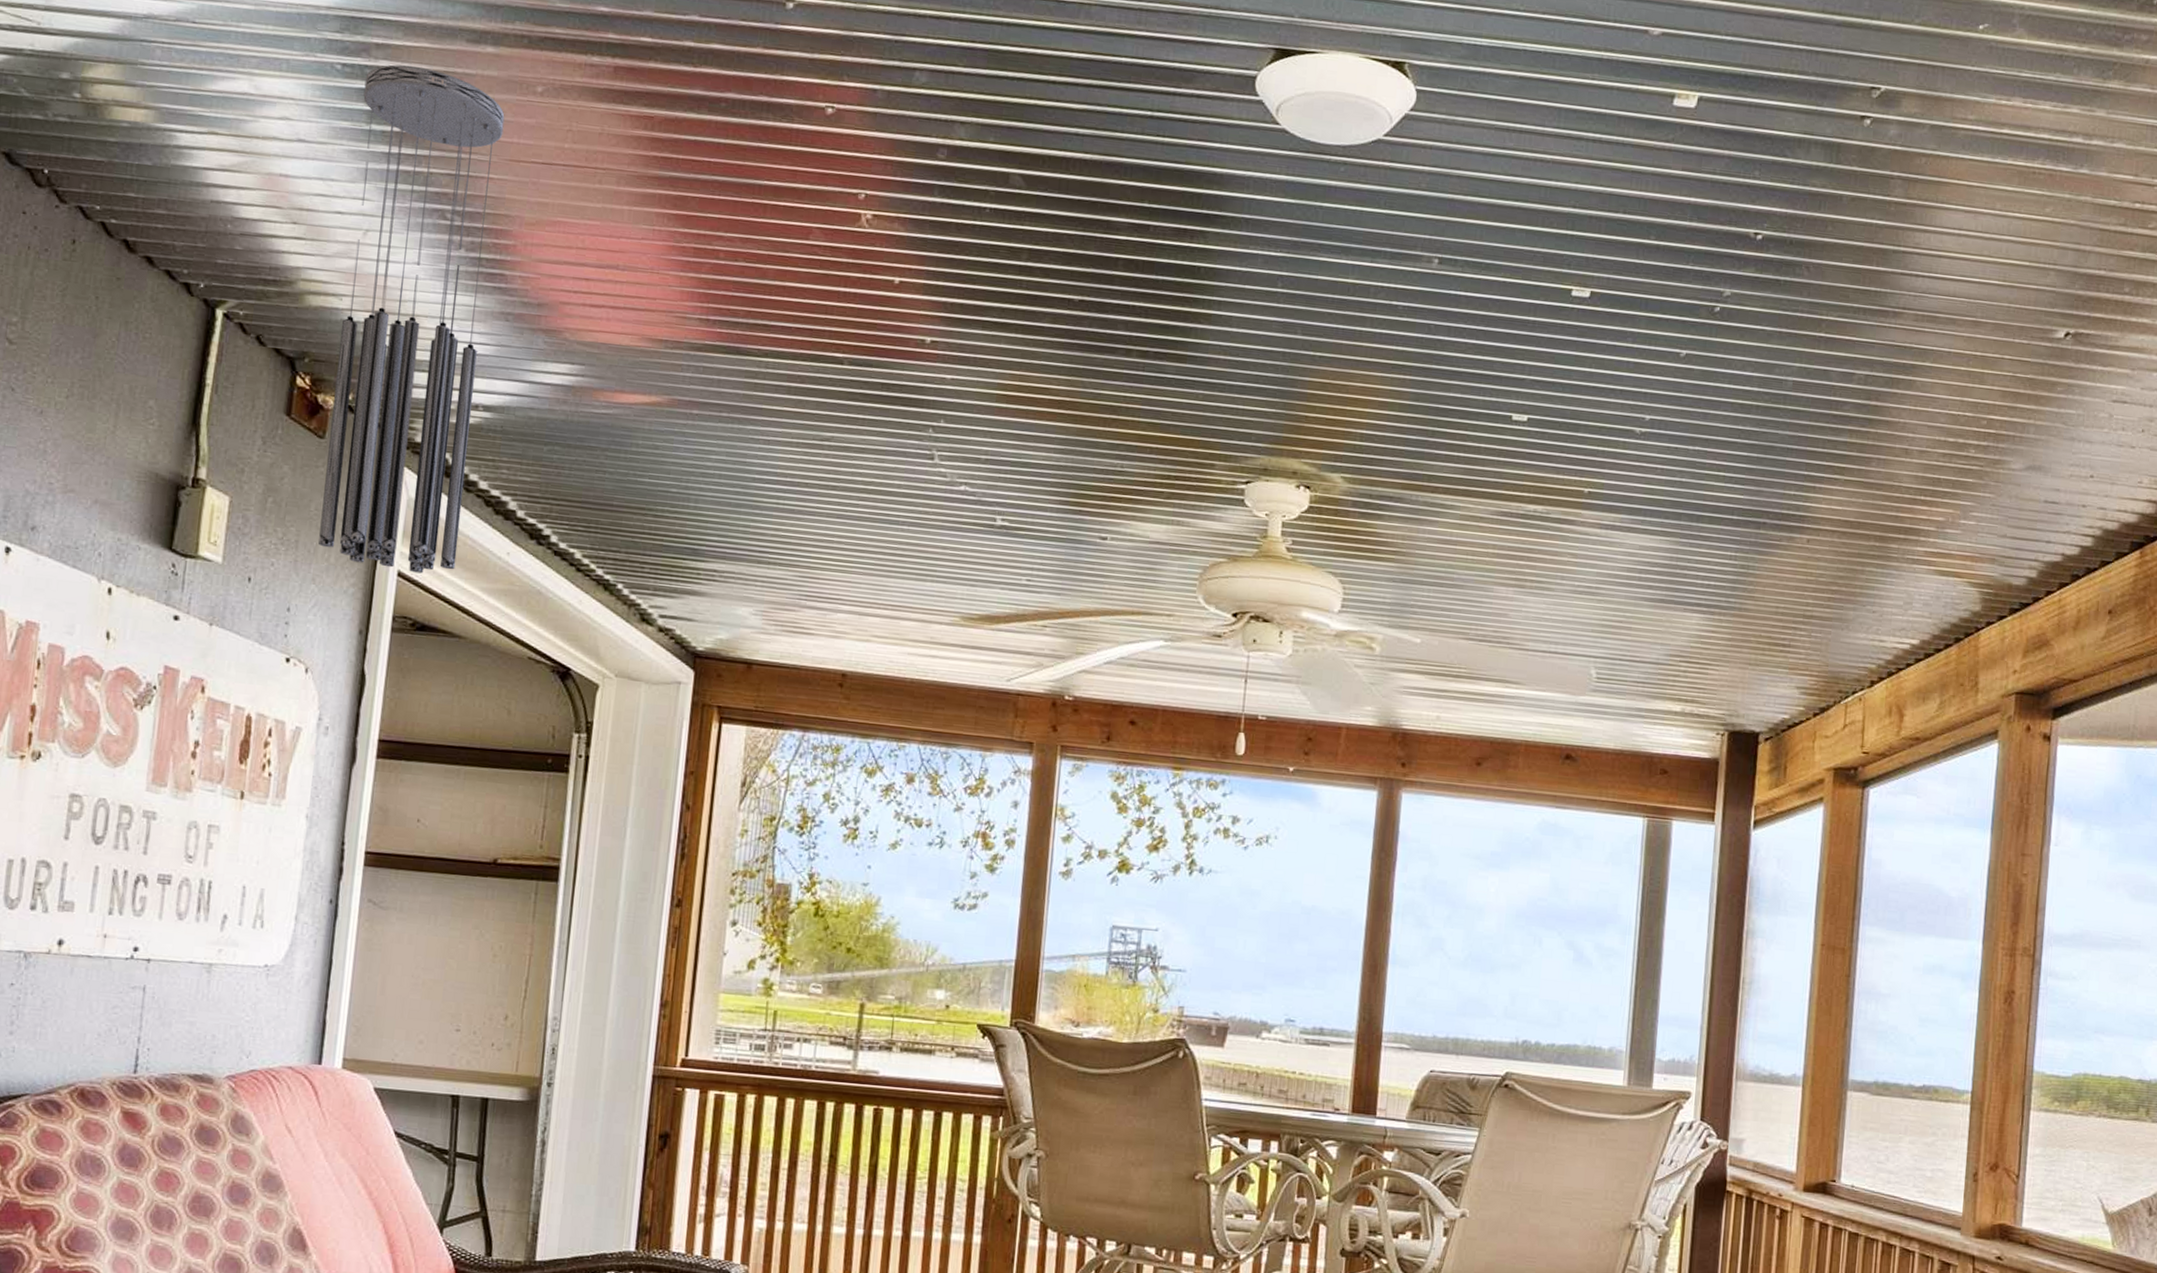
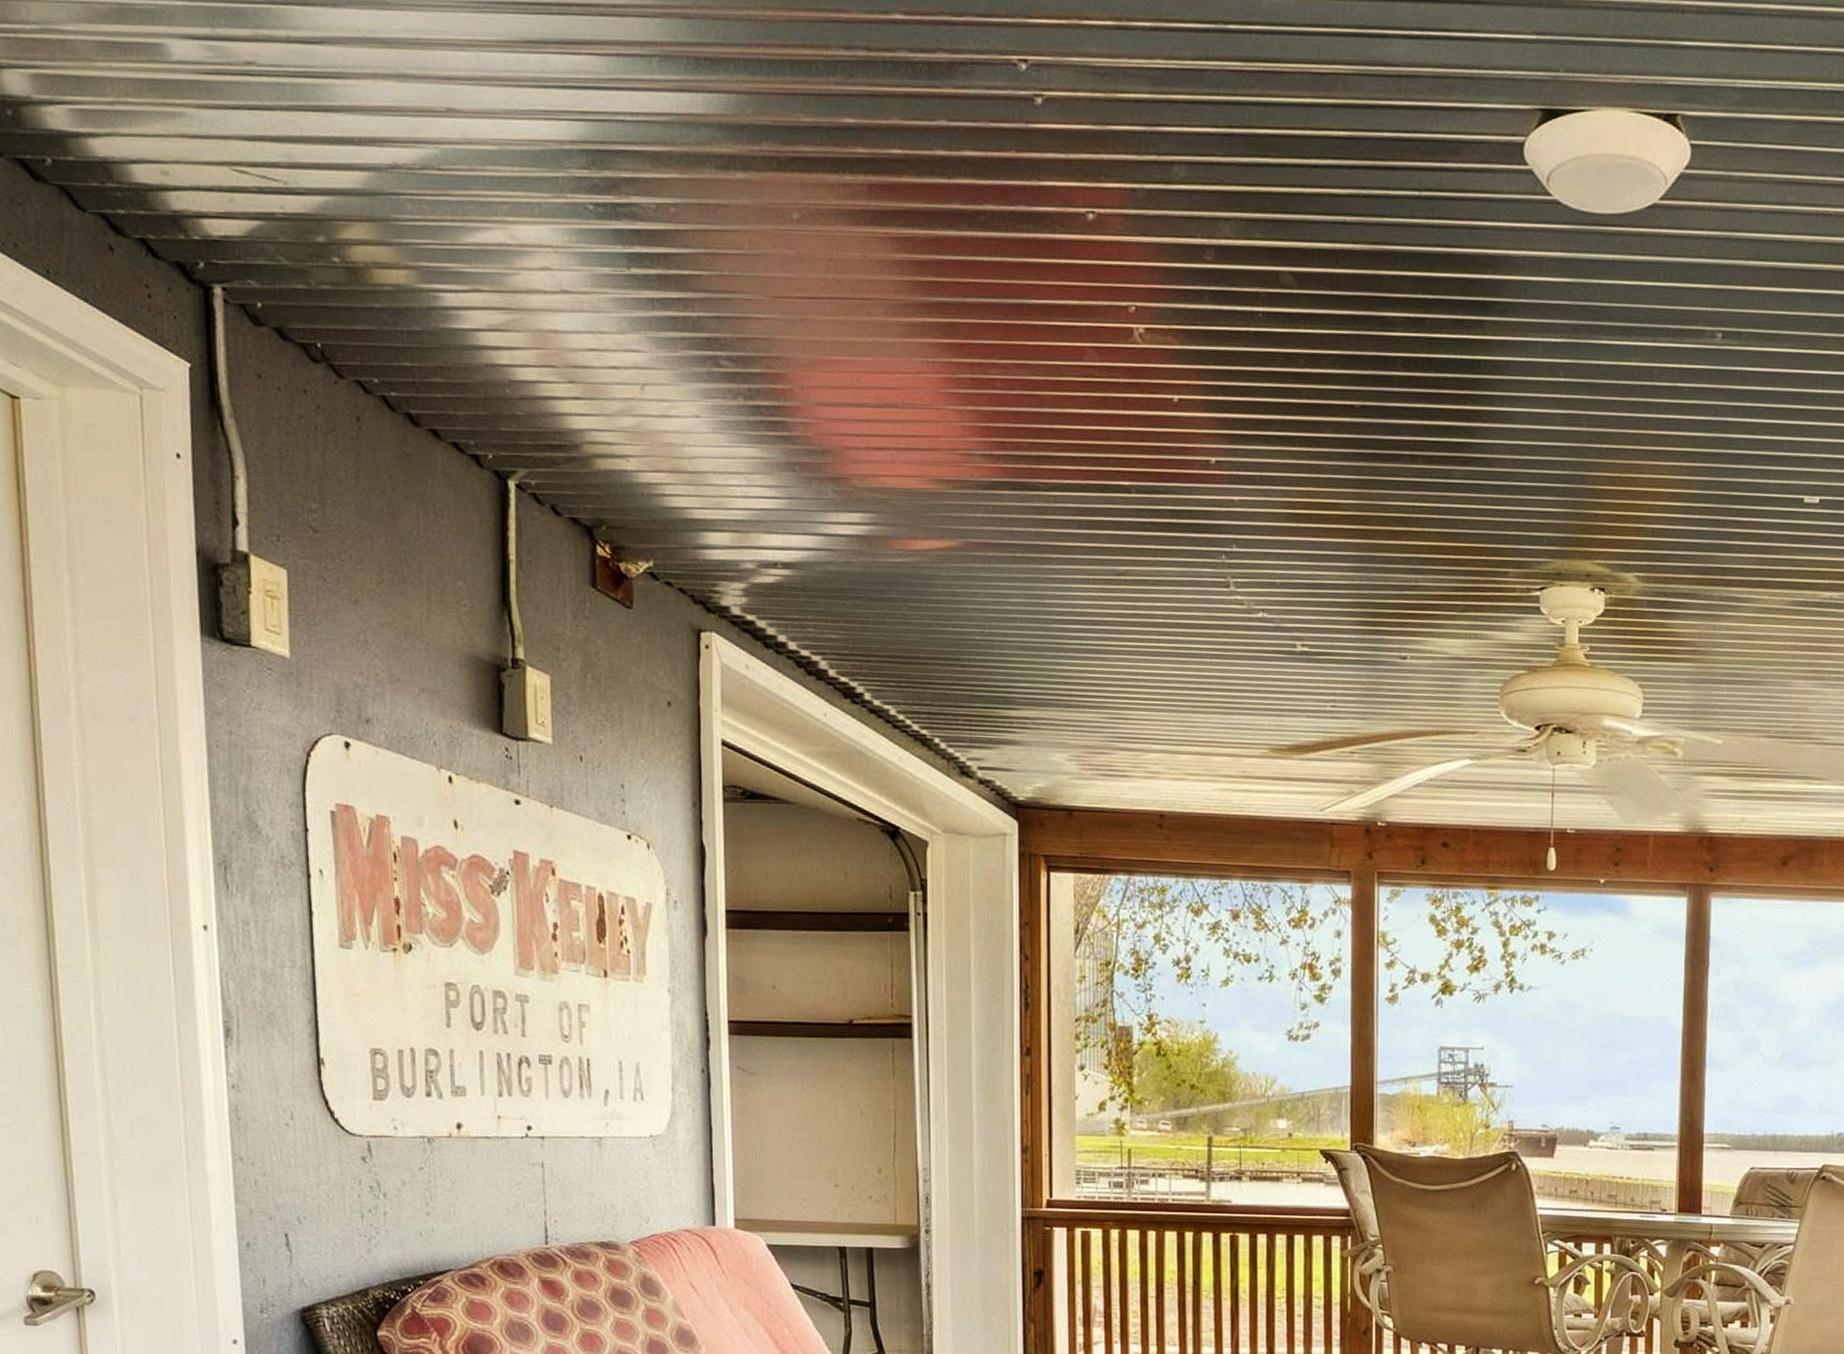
wind chime: present [318,64,505,574] -> none [619,199,776,741]

